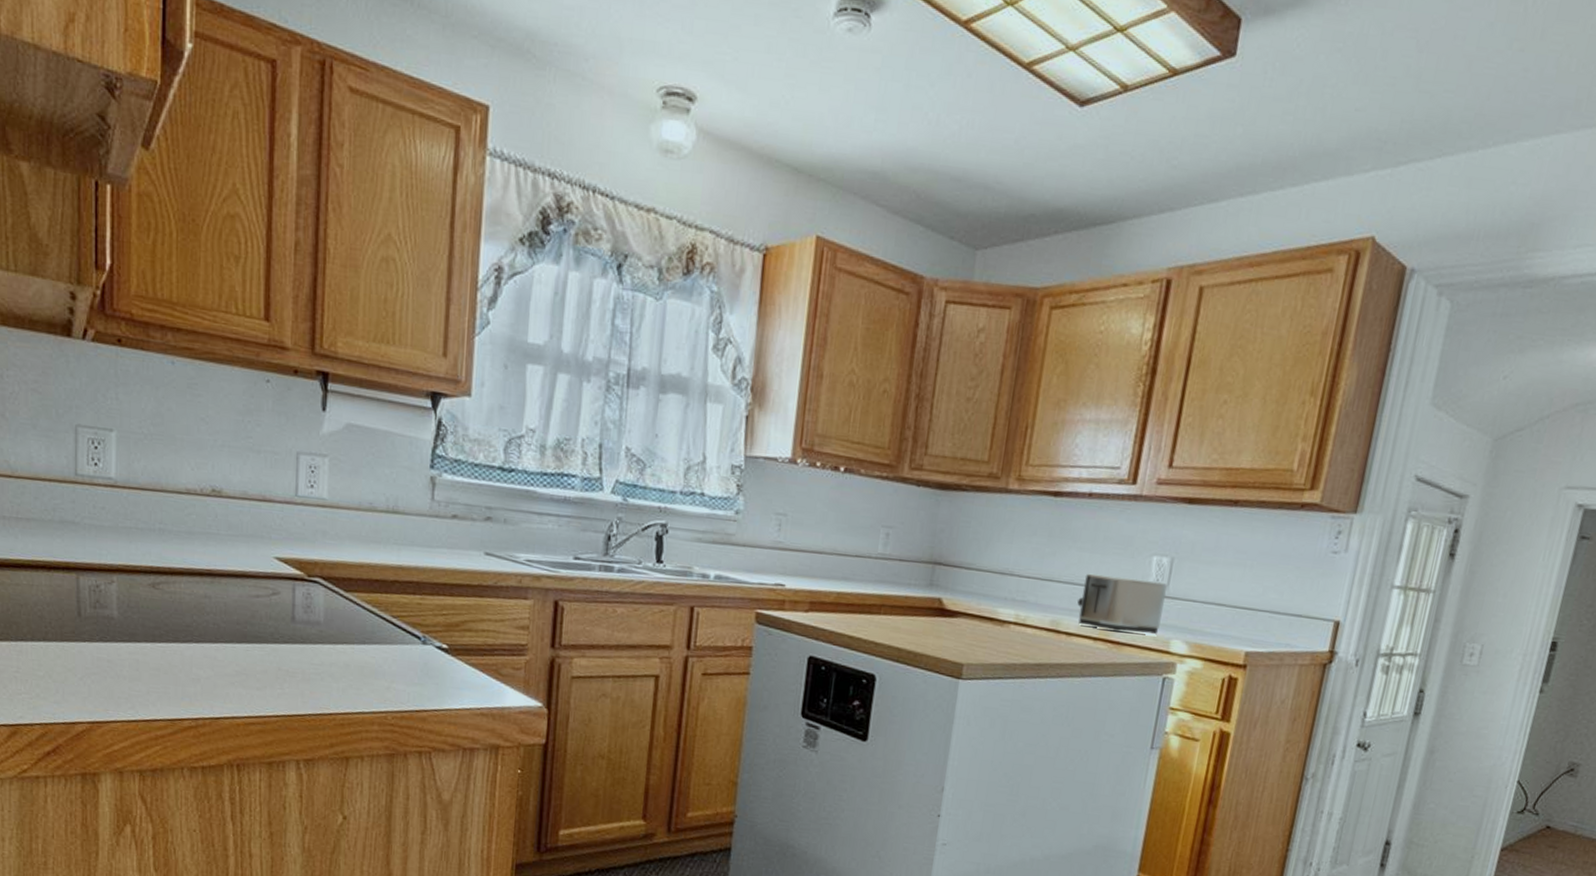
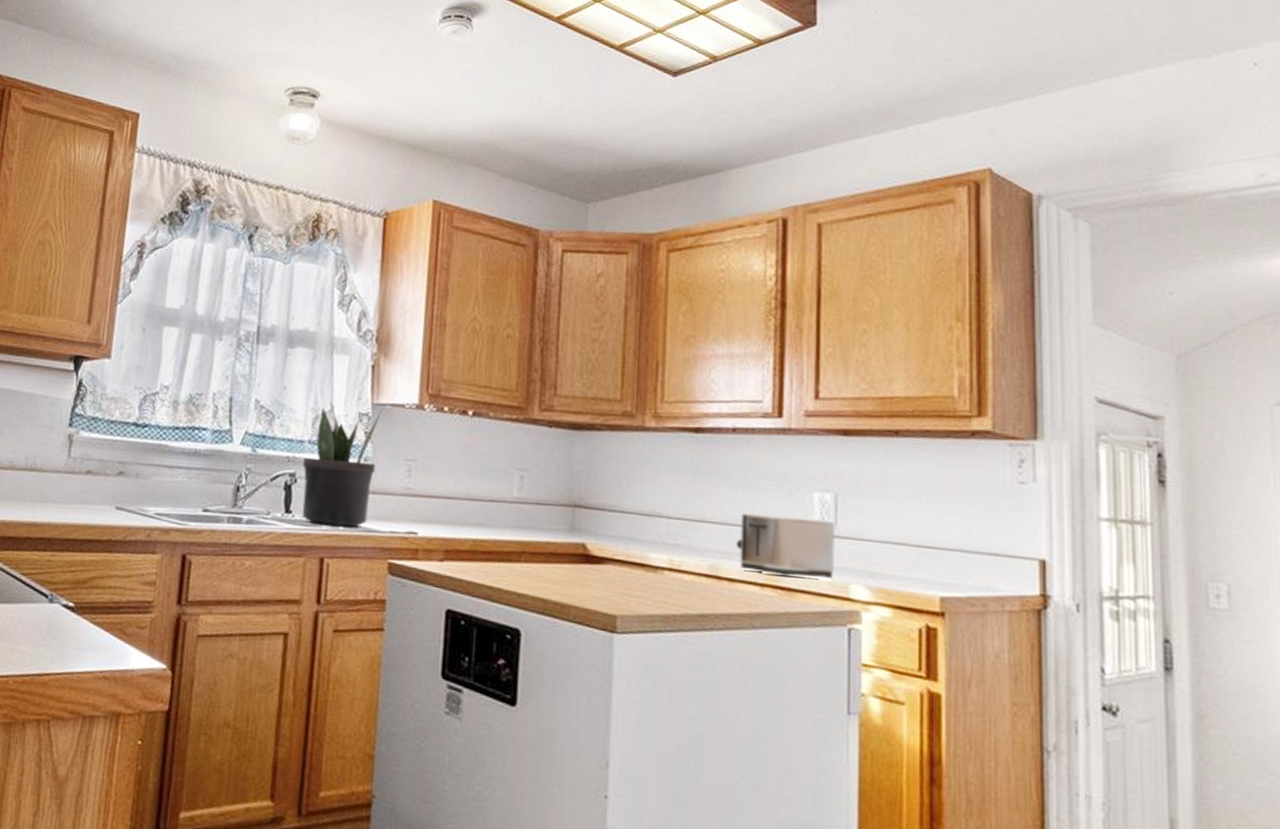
planter: none [673,458,754,578] -> present [302,408,382,528]

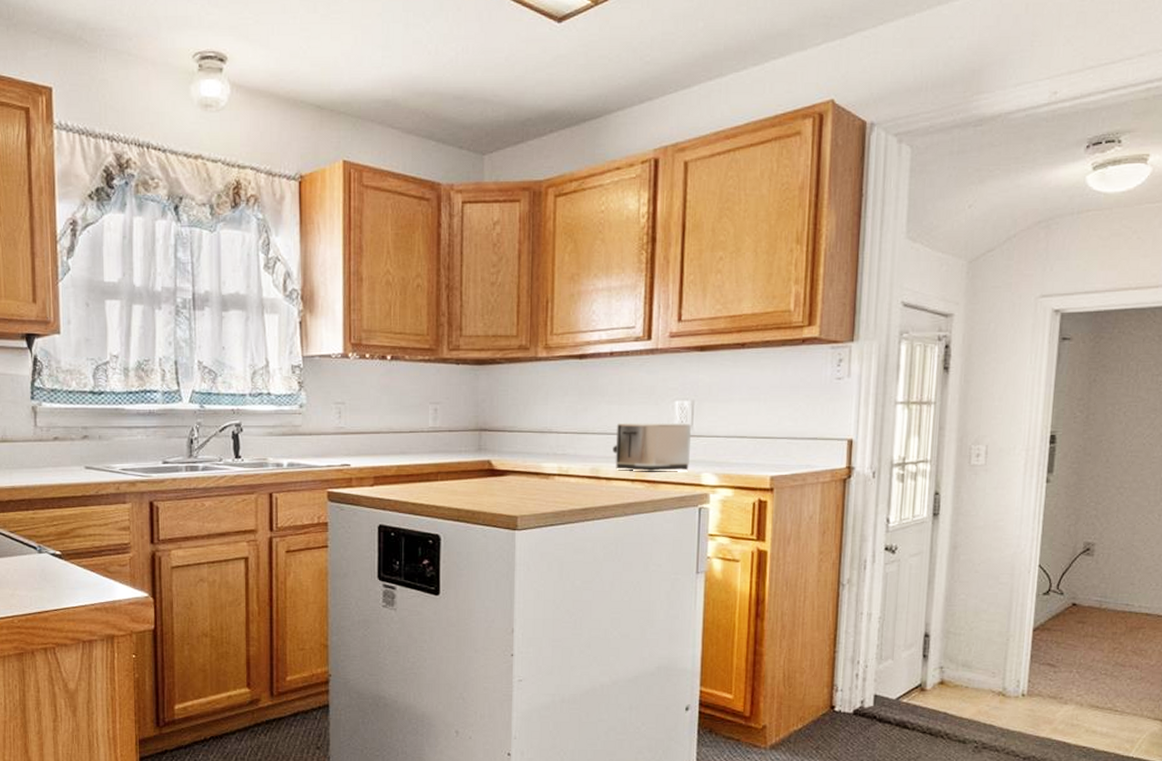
planter: present [302,408,382,528] -> none [246,361,311,466]

